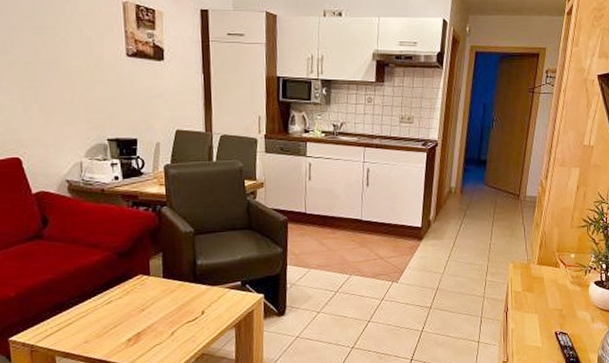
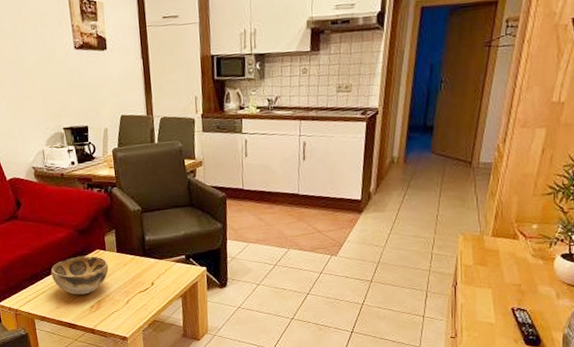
decorative bowl: none [80,281,153,327] -> present [50,255,109,295]

